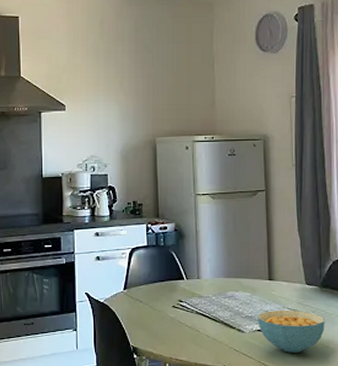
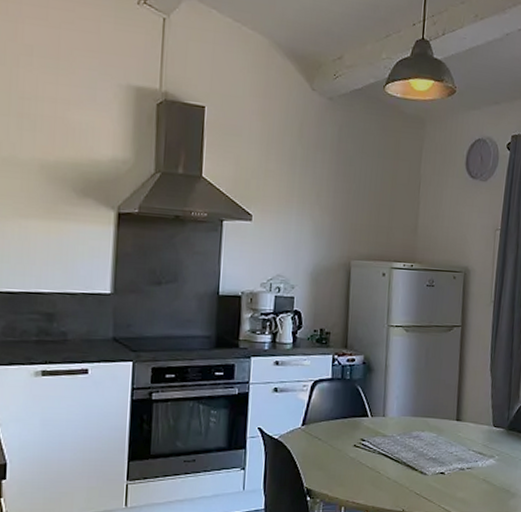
cereal bowl: present [258,309,325,353] -> none [441,452,509,497]

